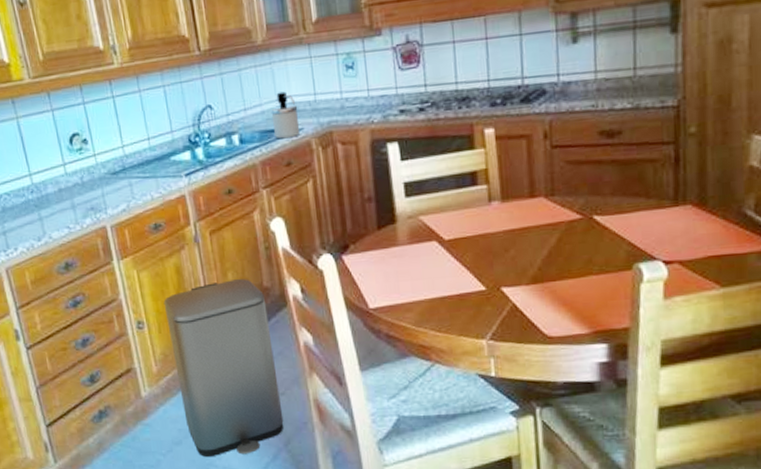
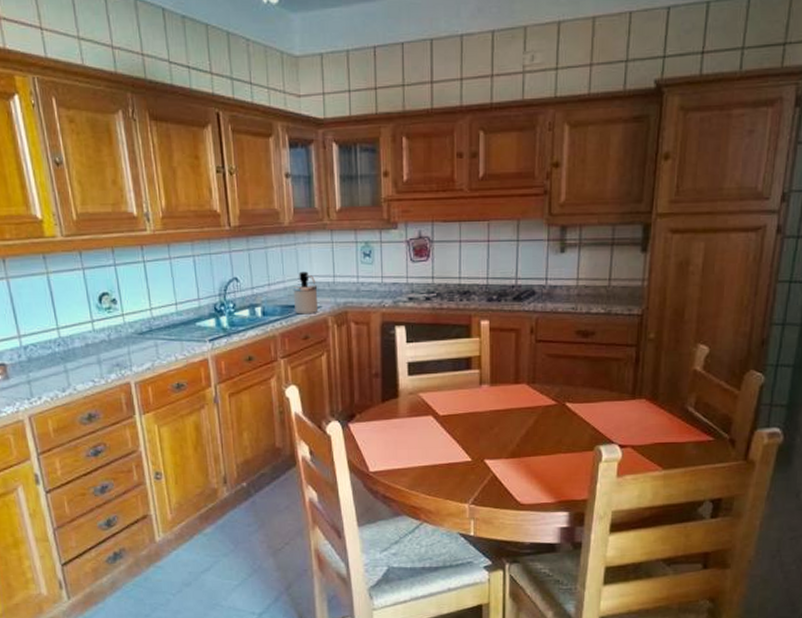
pedal bin: present [163,279,284,457] -> none [181,439,286,597]

